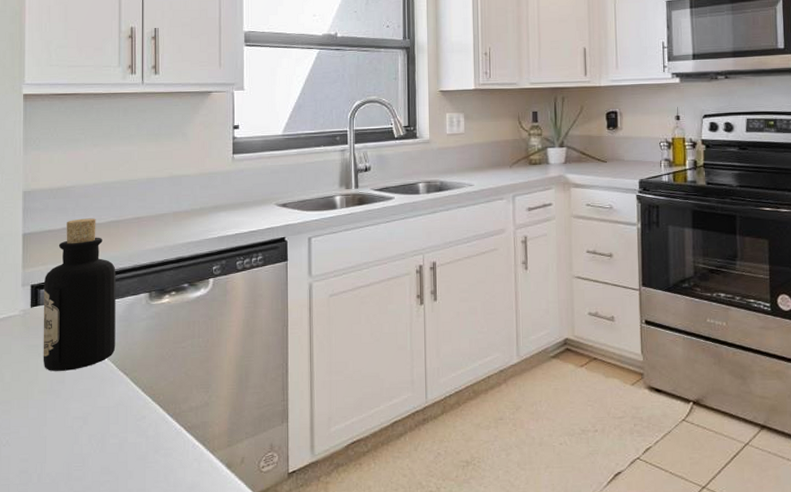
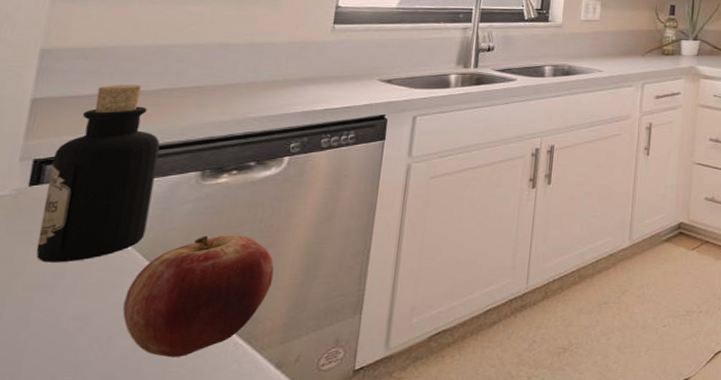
apple: none [109,349,215,455] -> present [122,234,275,358]

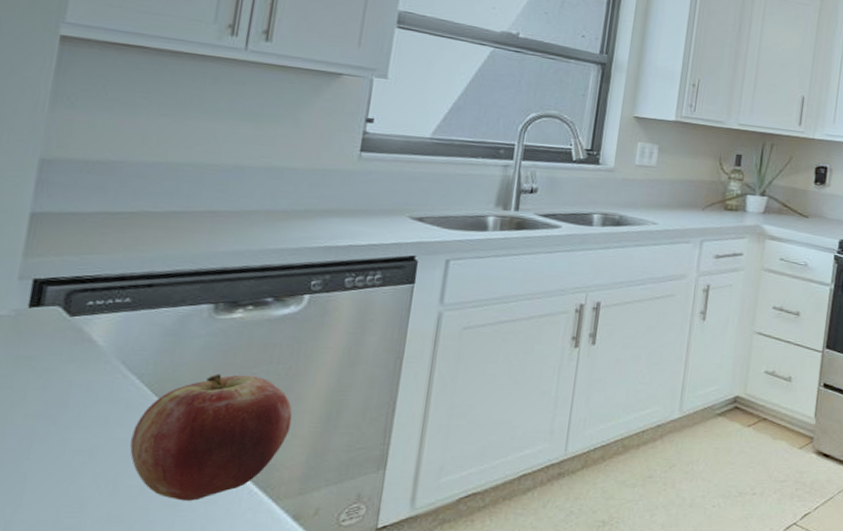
bottle: present [36,84,160,263] -> none [37,202,170,392]

